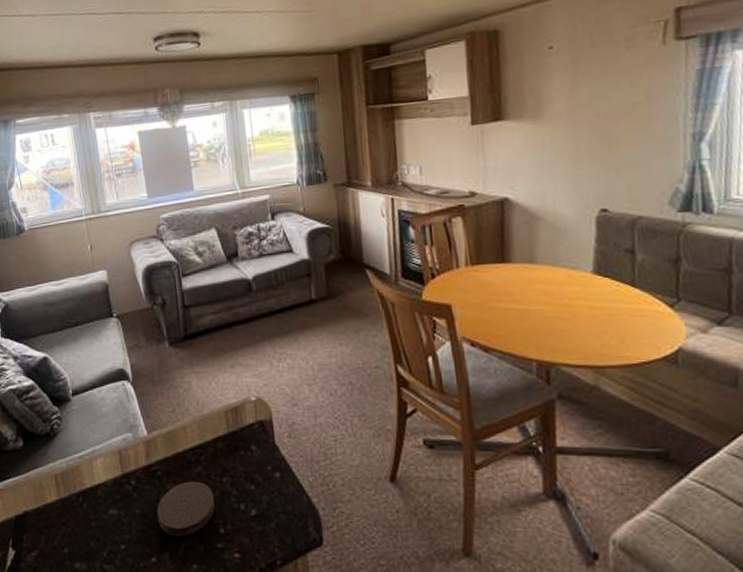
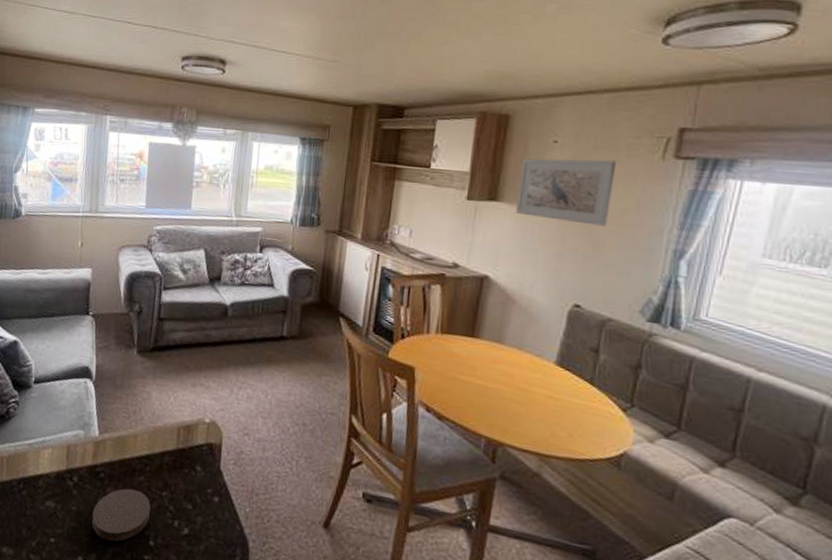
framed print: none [520,55,619,129] -> present [516,158,617,226]

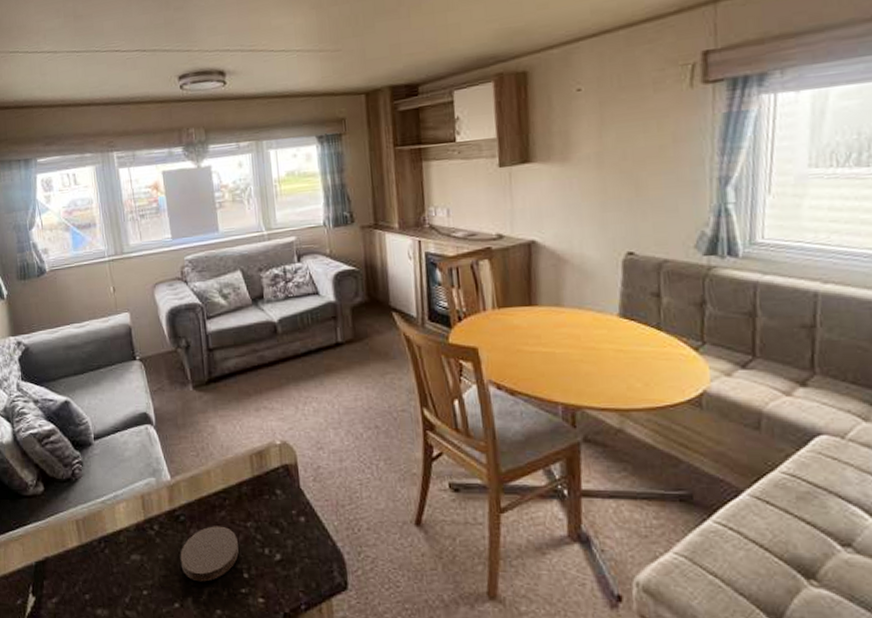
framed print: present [516,158,617,226] -> none [548,98,646,172]

